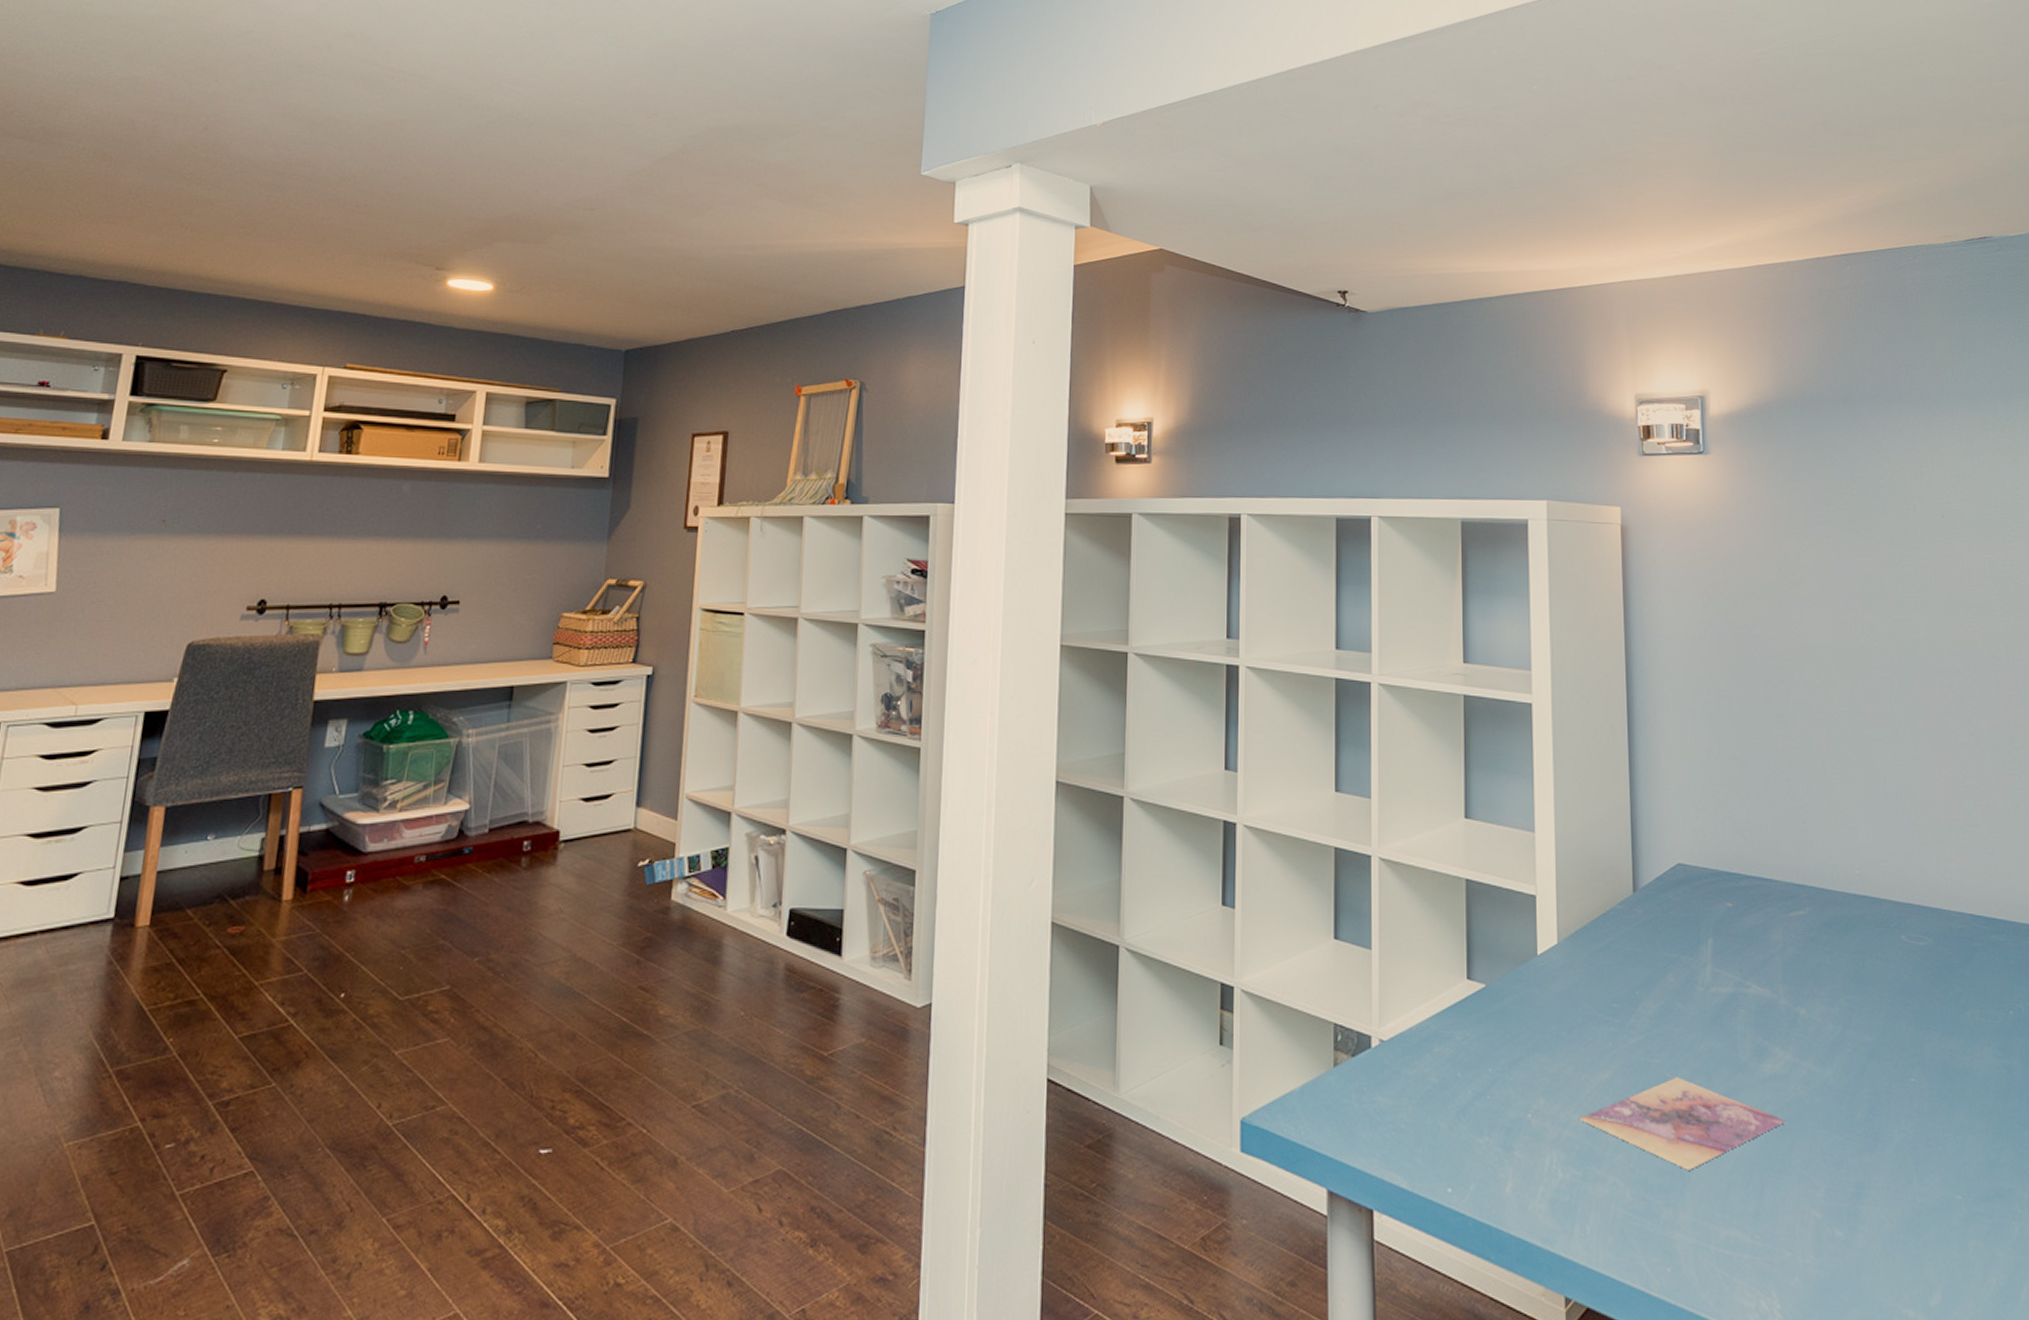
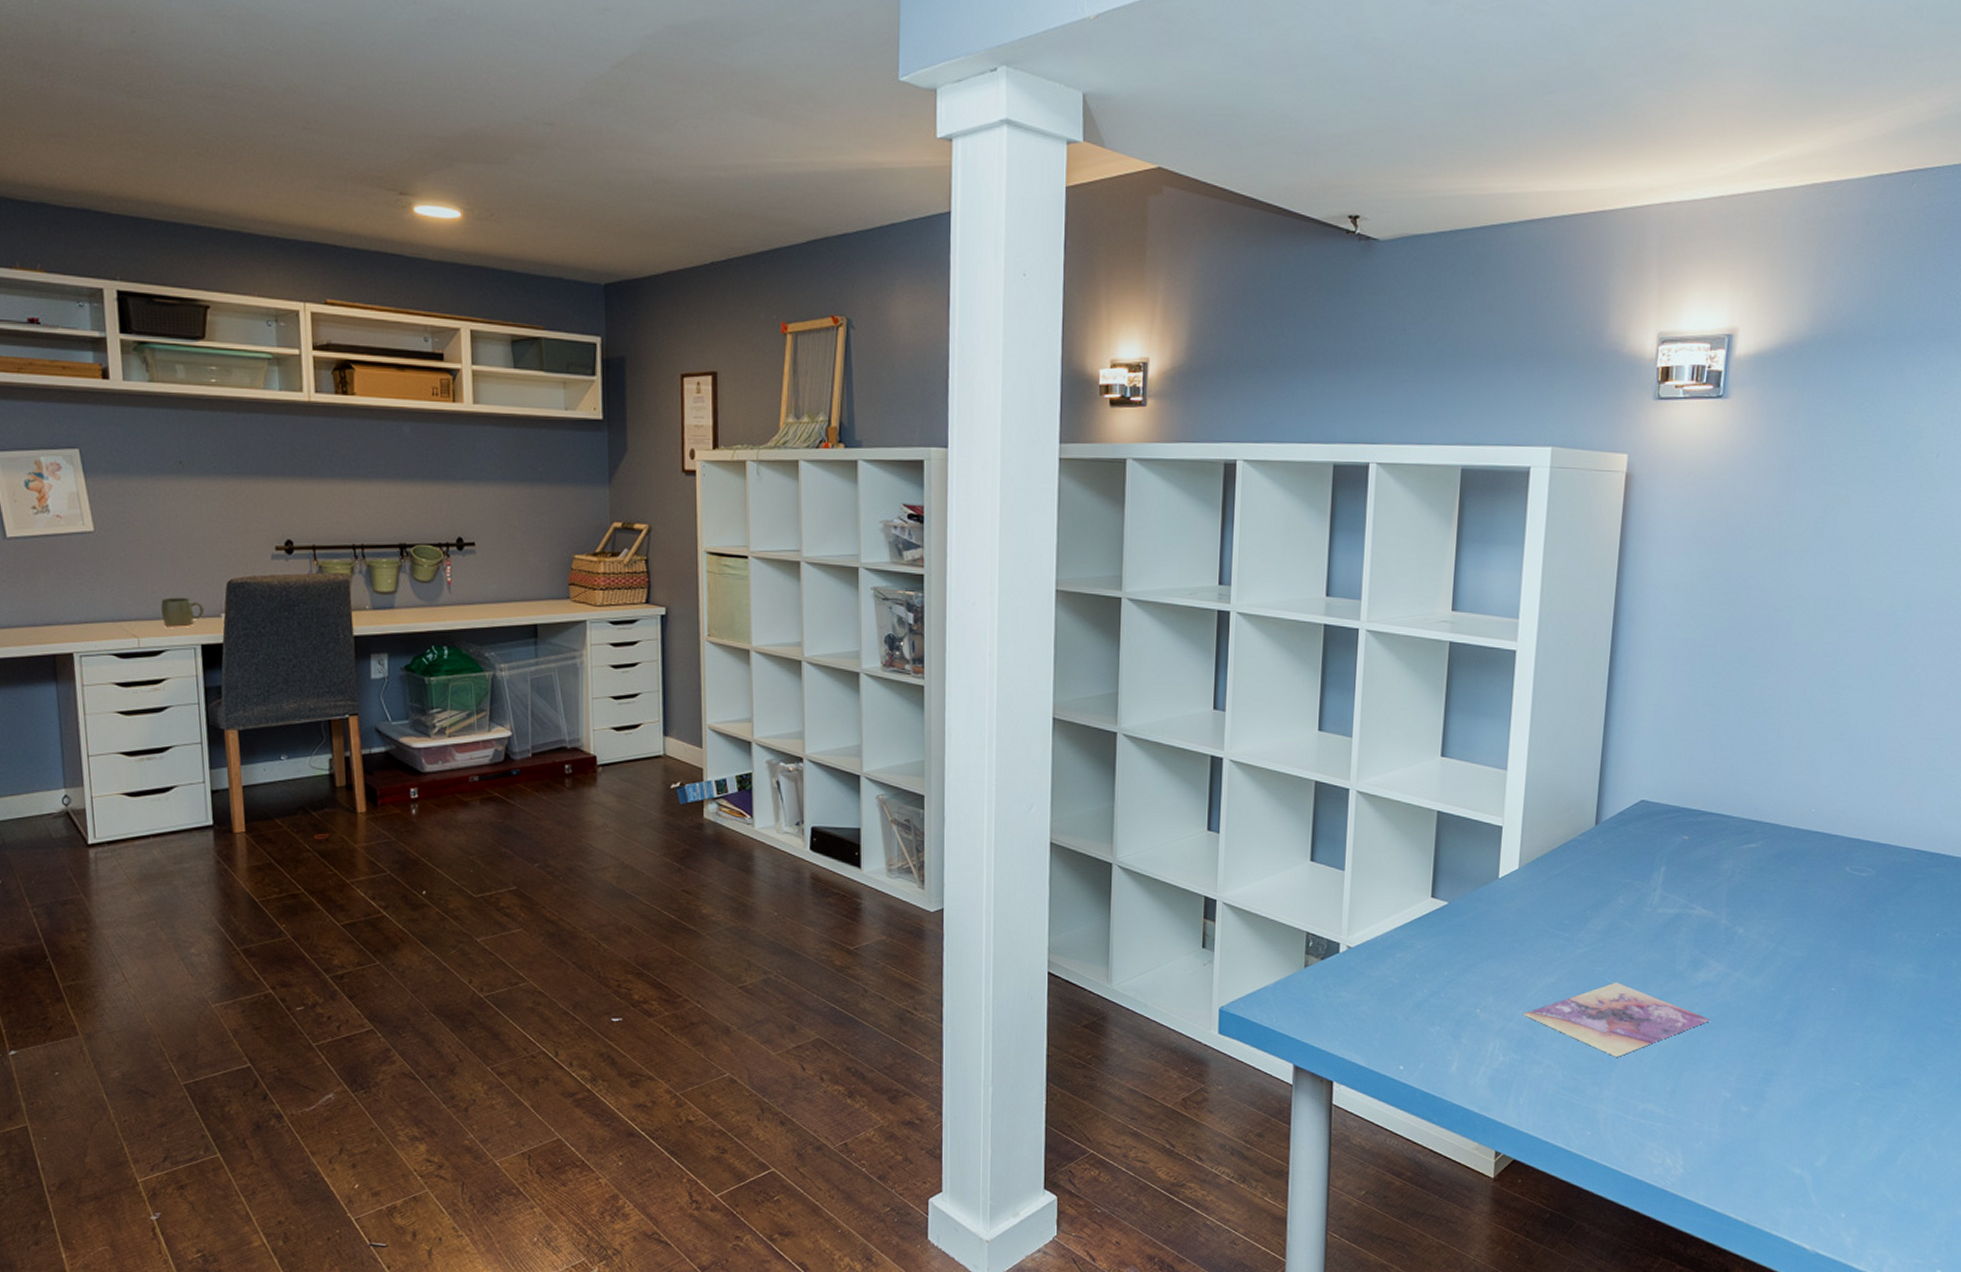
mug: none [108,661,156,693] -> present [161,597,204,627]

